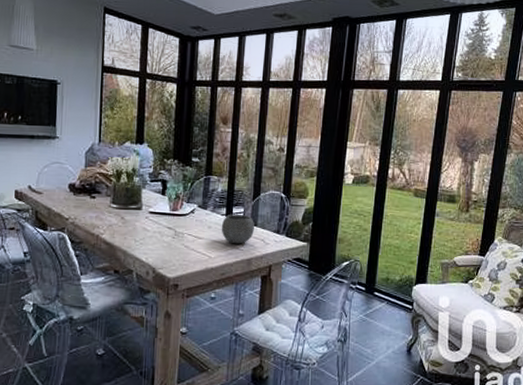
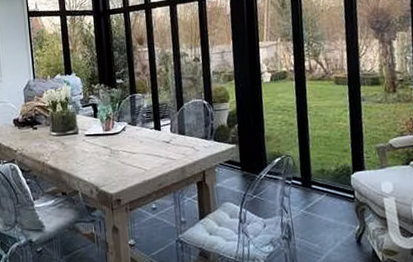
bowl: present [221,214,254,244] -> none [152,125,183,155]

